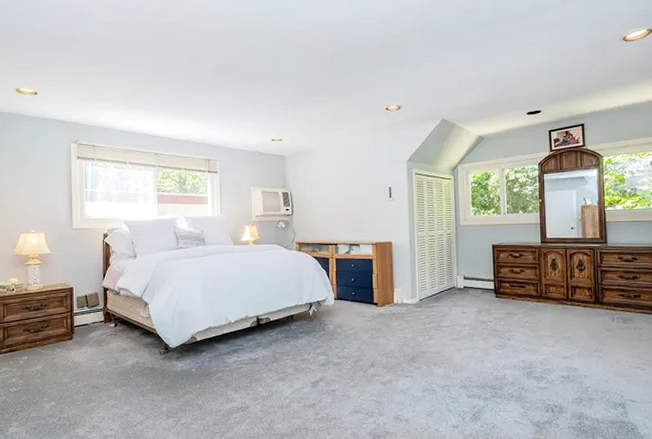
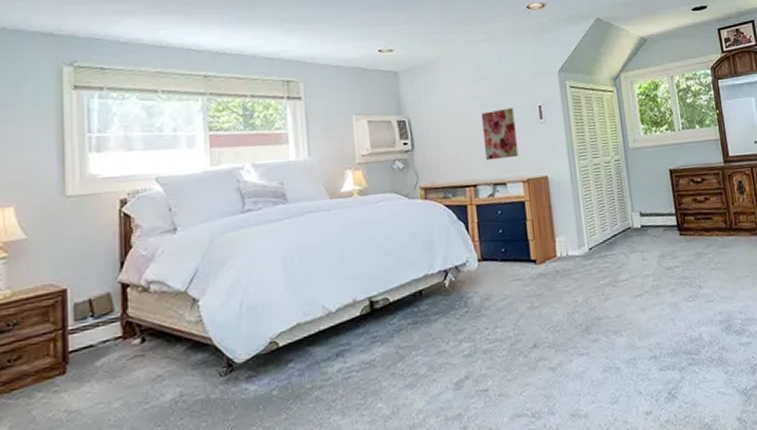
wall art: none [344,188,371,227] -> present [481,108,519,161]

